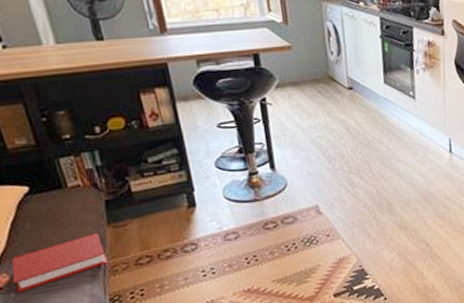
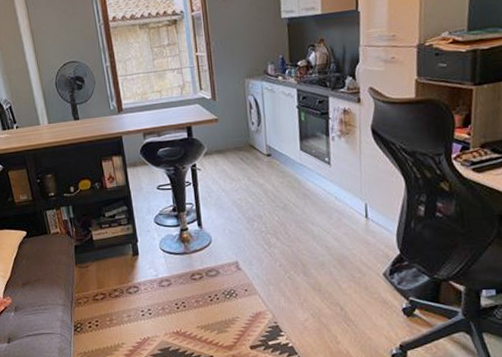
book: present [12,232,108,294] -> none [13,271,74,313]

